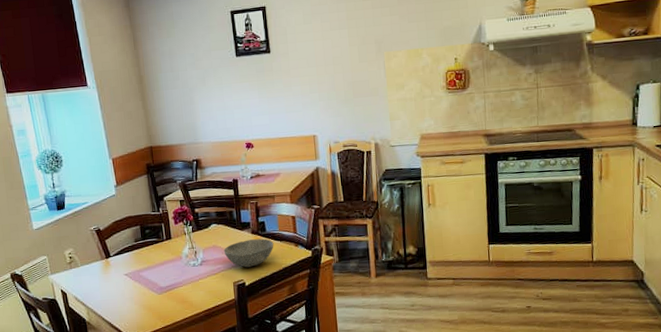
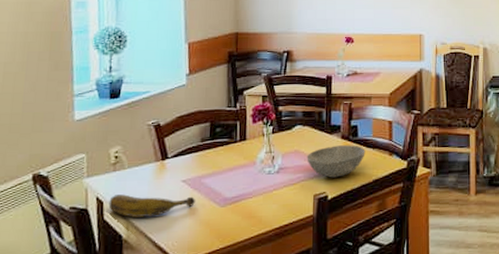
banana: none [71,286,138,305] -> present [108,194,196,218]

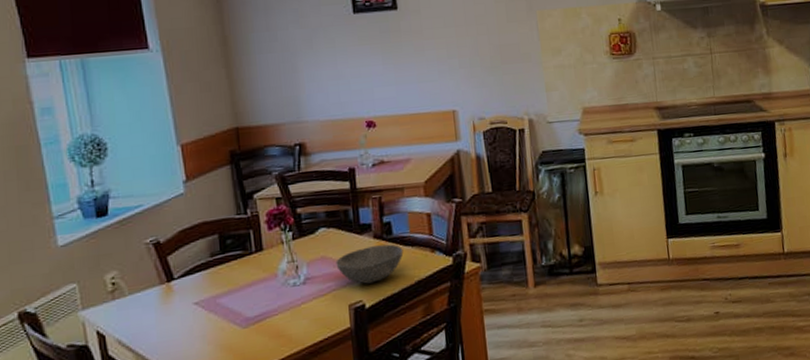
banana: present [108,194,196,218] -> none [112,319,214,350]

